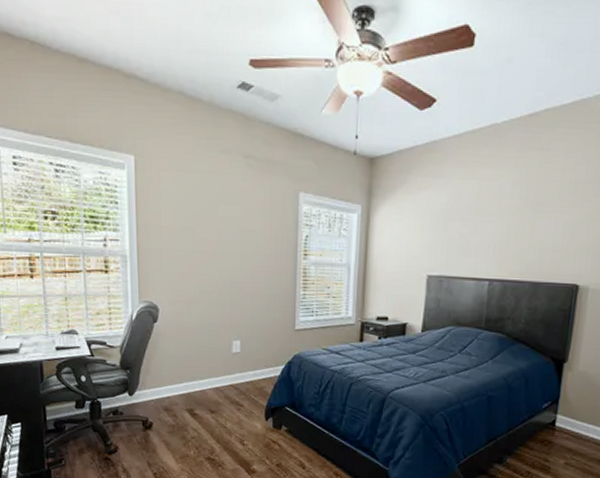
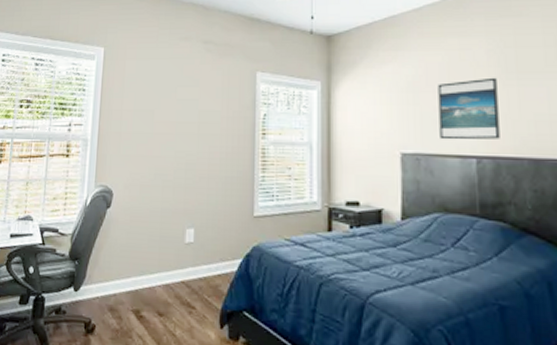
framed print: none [461,208,517,265] -> present [437,77,500,140]

